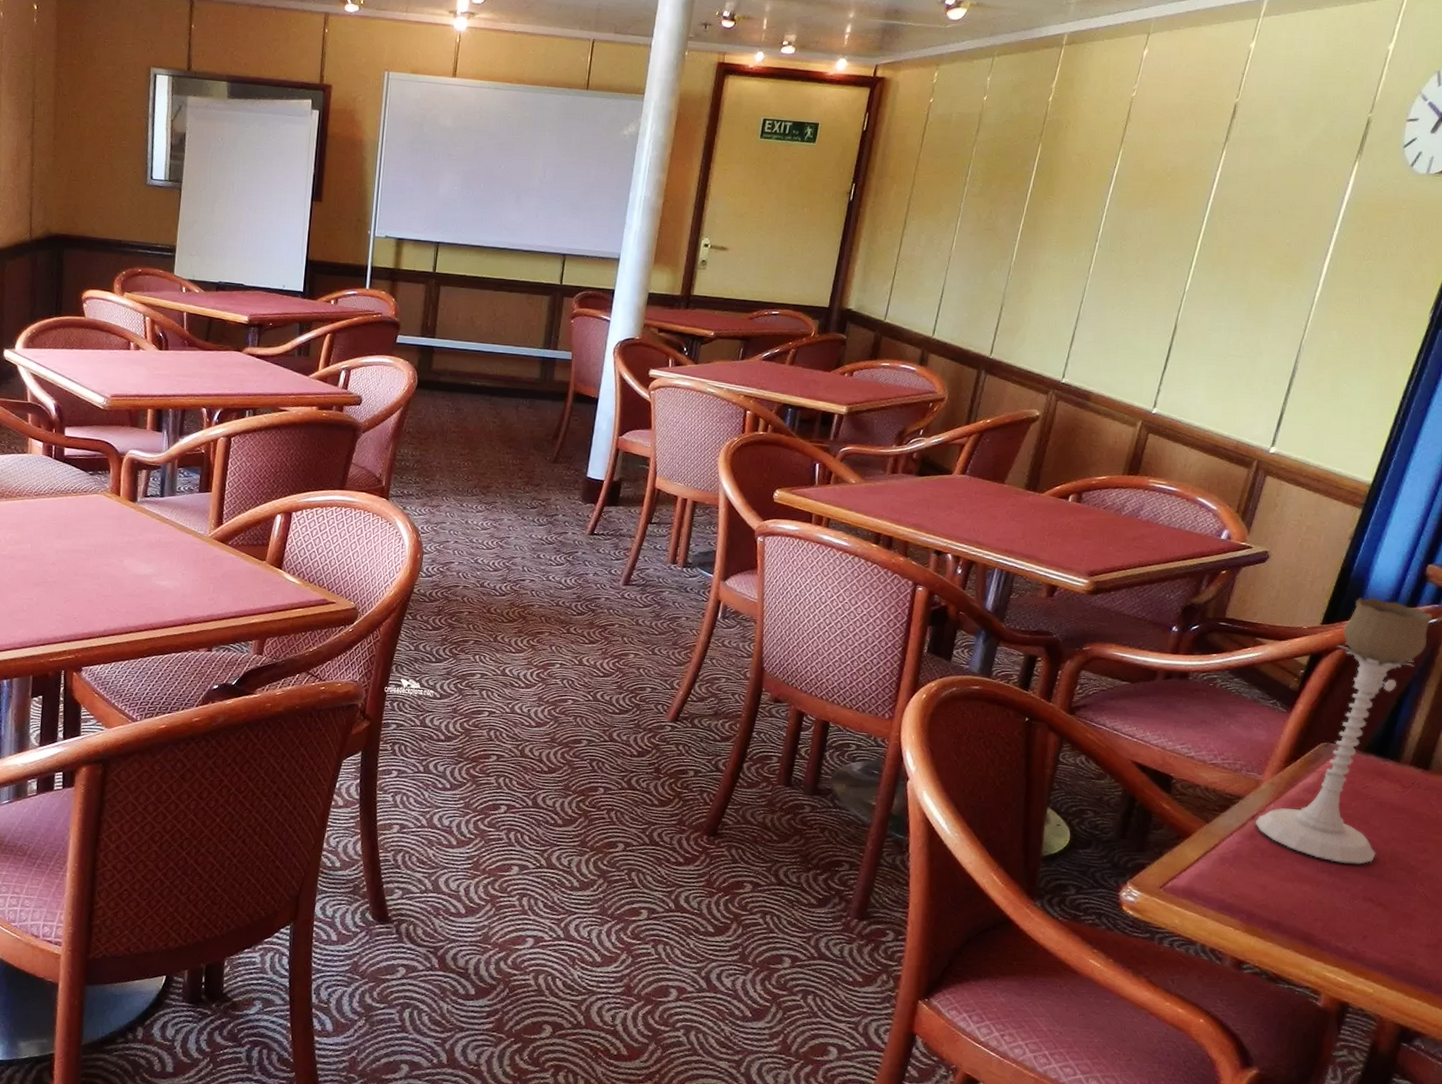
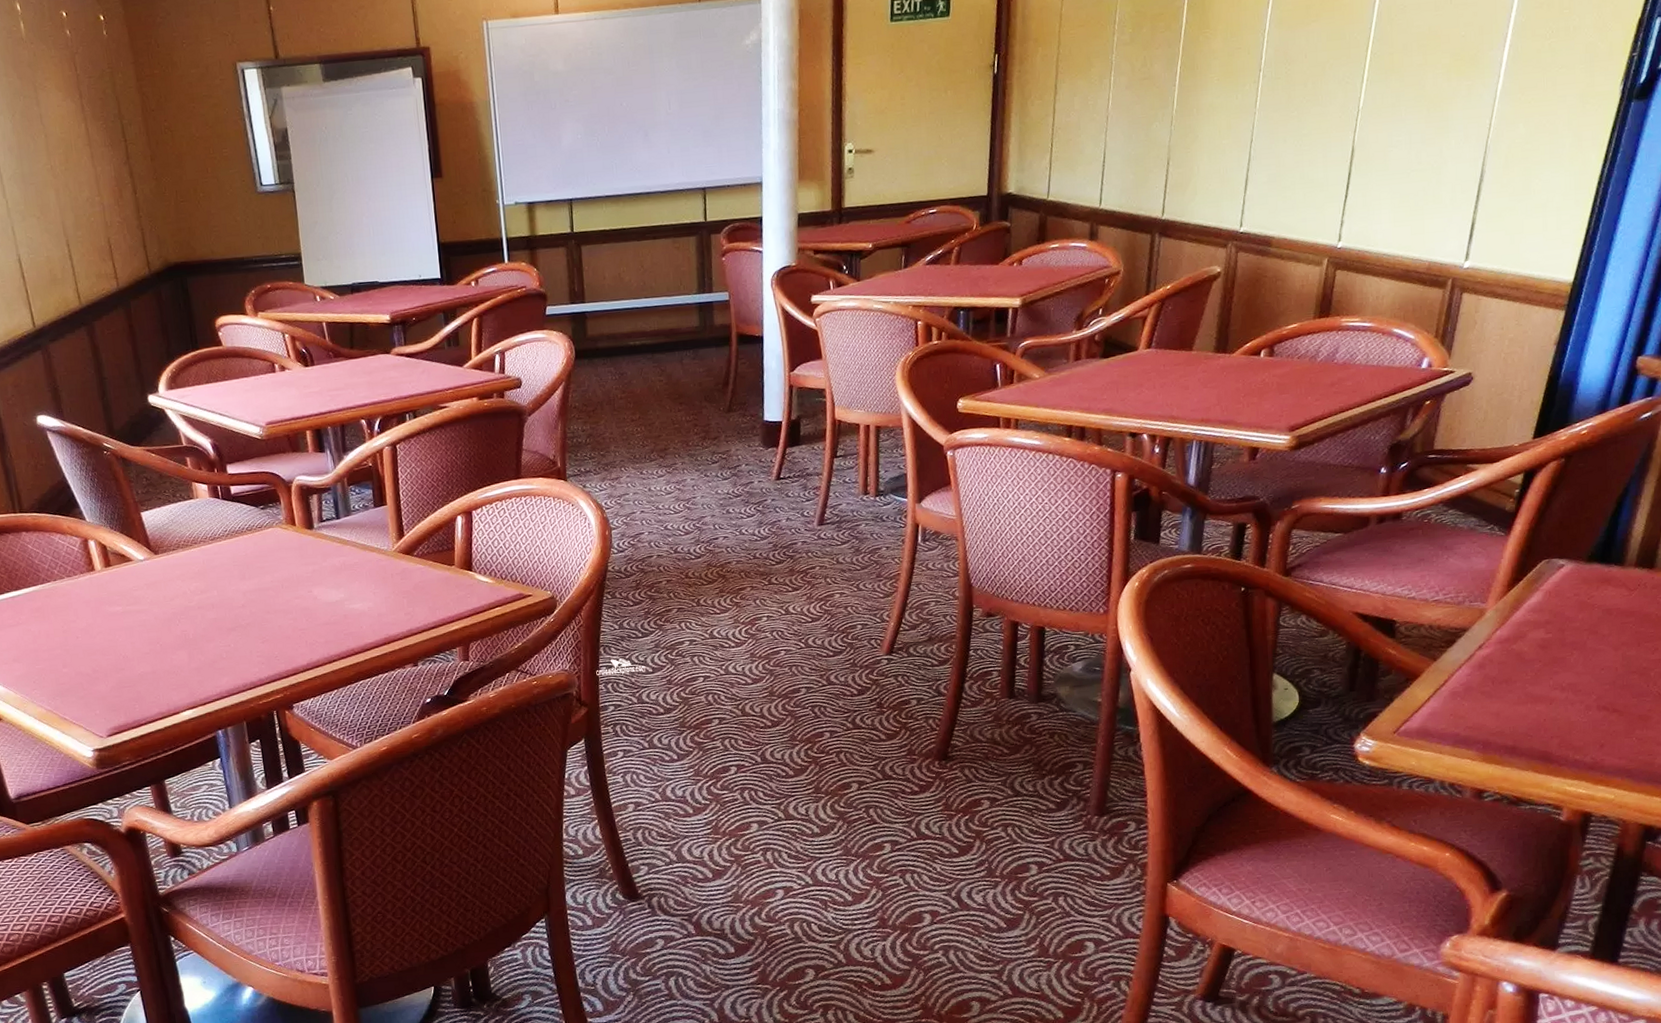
candle holder: present [1255,598,1433,865] -> none [1482,401,1647,678]

